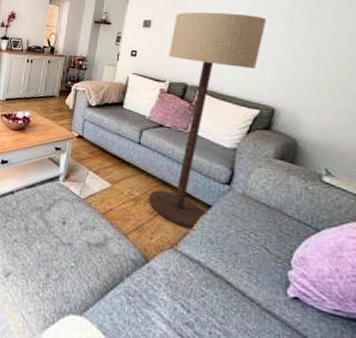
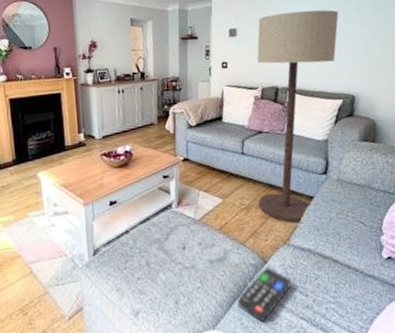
remote control: none [109,267,172,325] -> present [237,267,291,323]

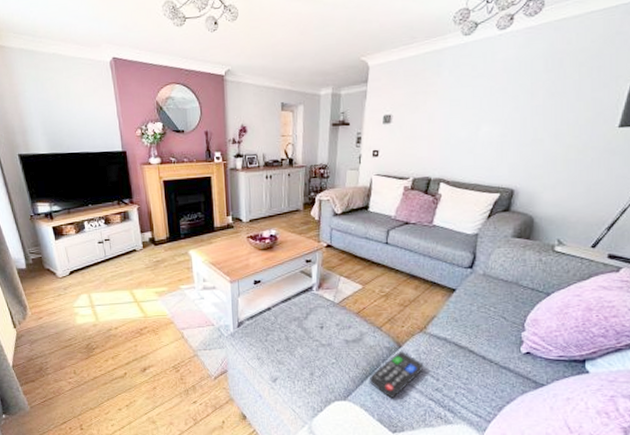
floor lamp: present [257,10,339,224] -> none [398,95,509,314]

